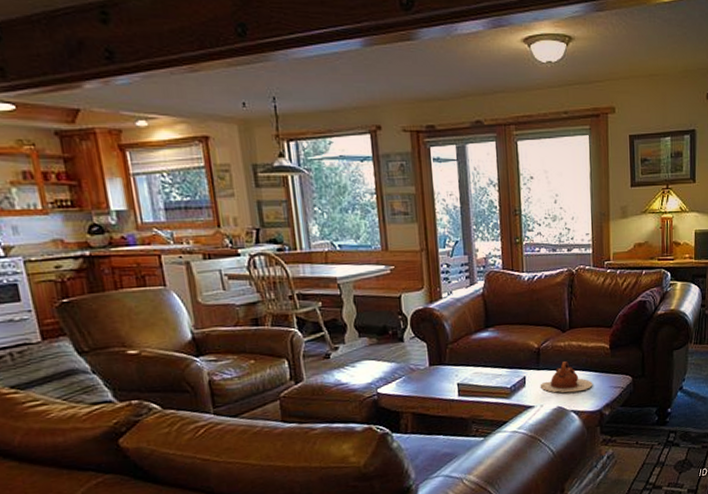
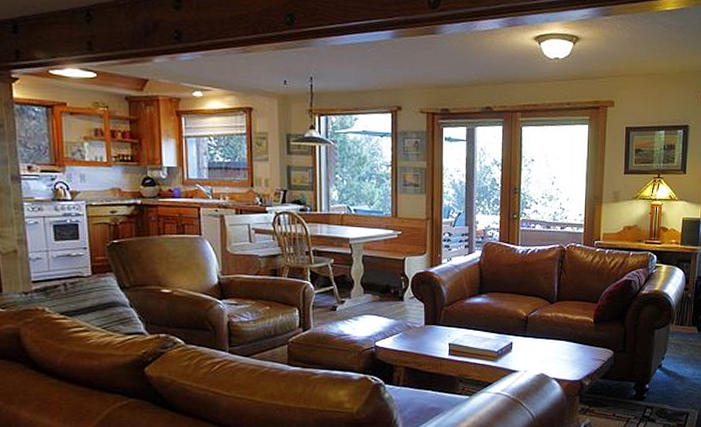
teapot: present [540,361,593,393] -> none [525,331,575,361]

